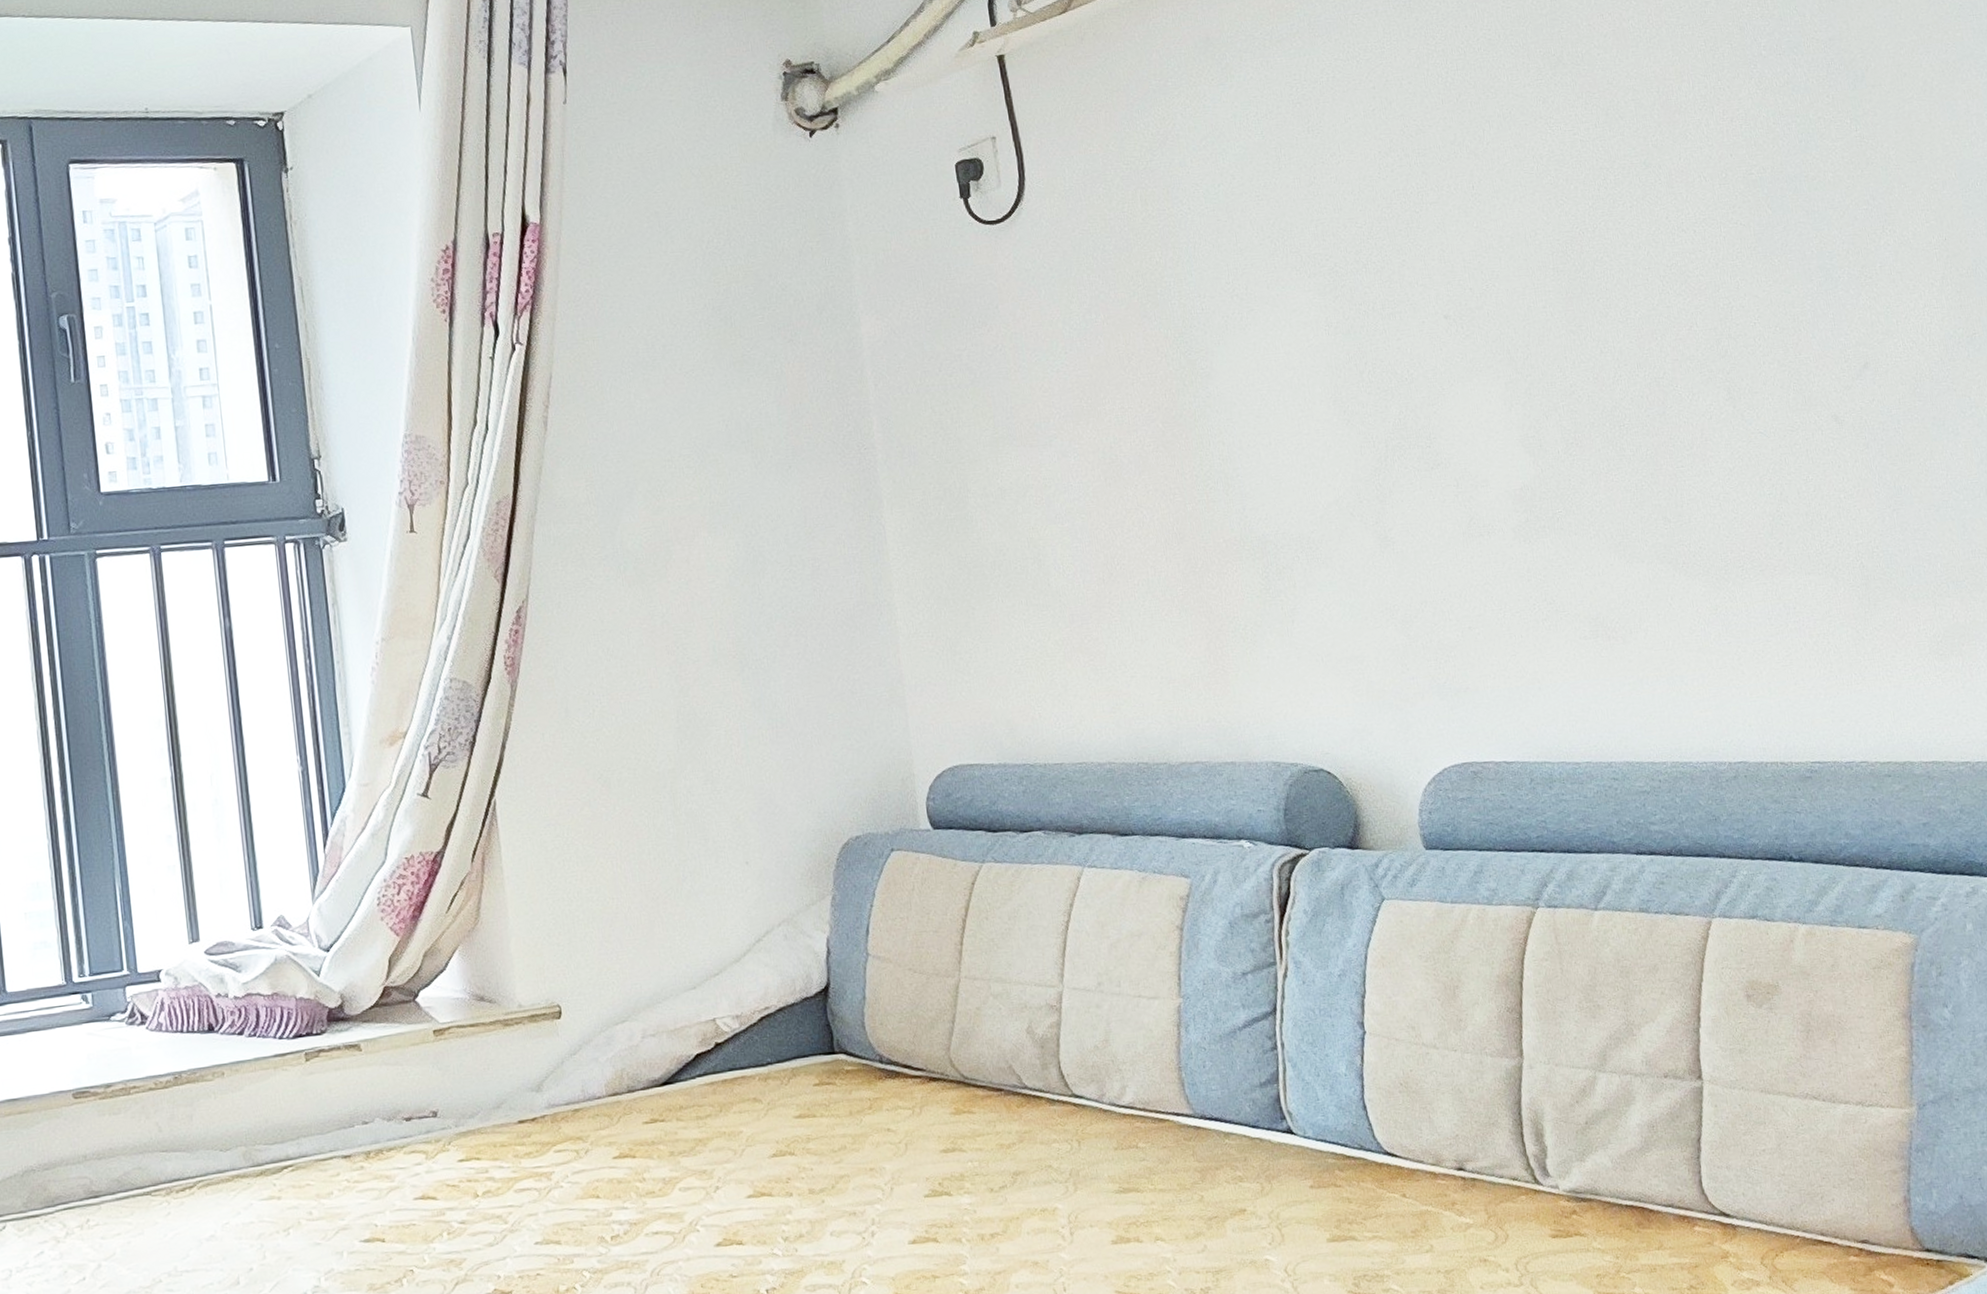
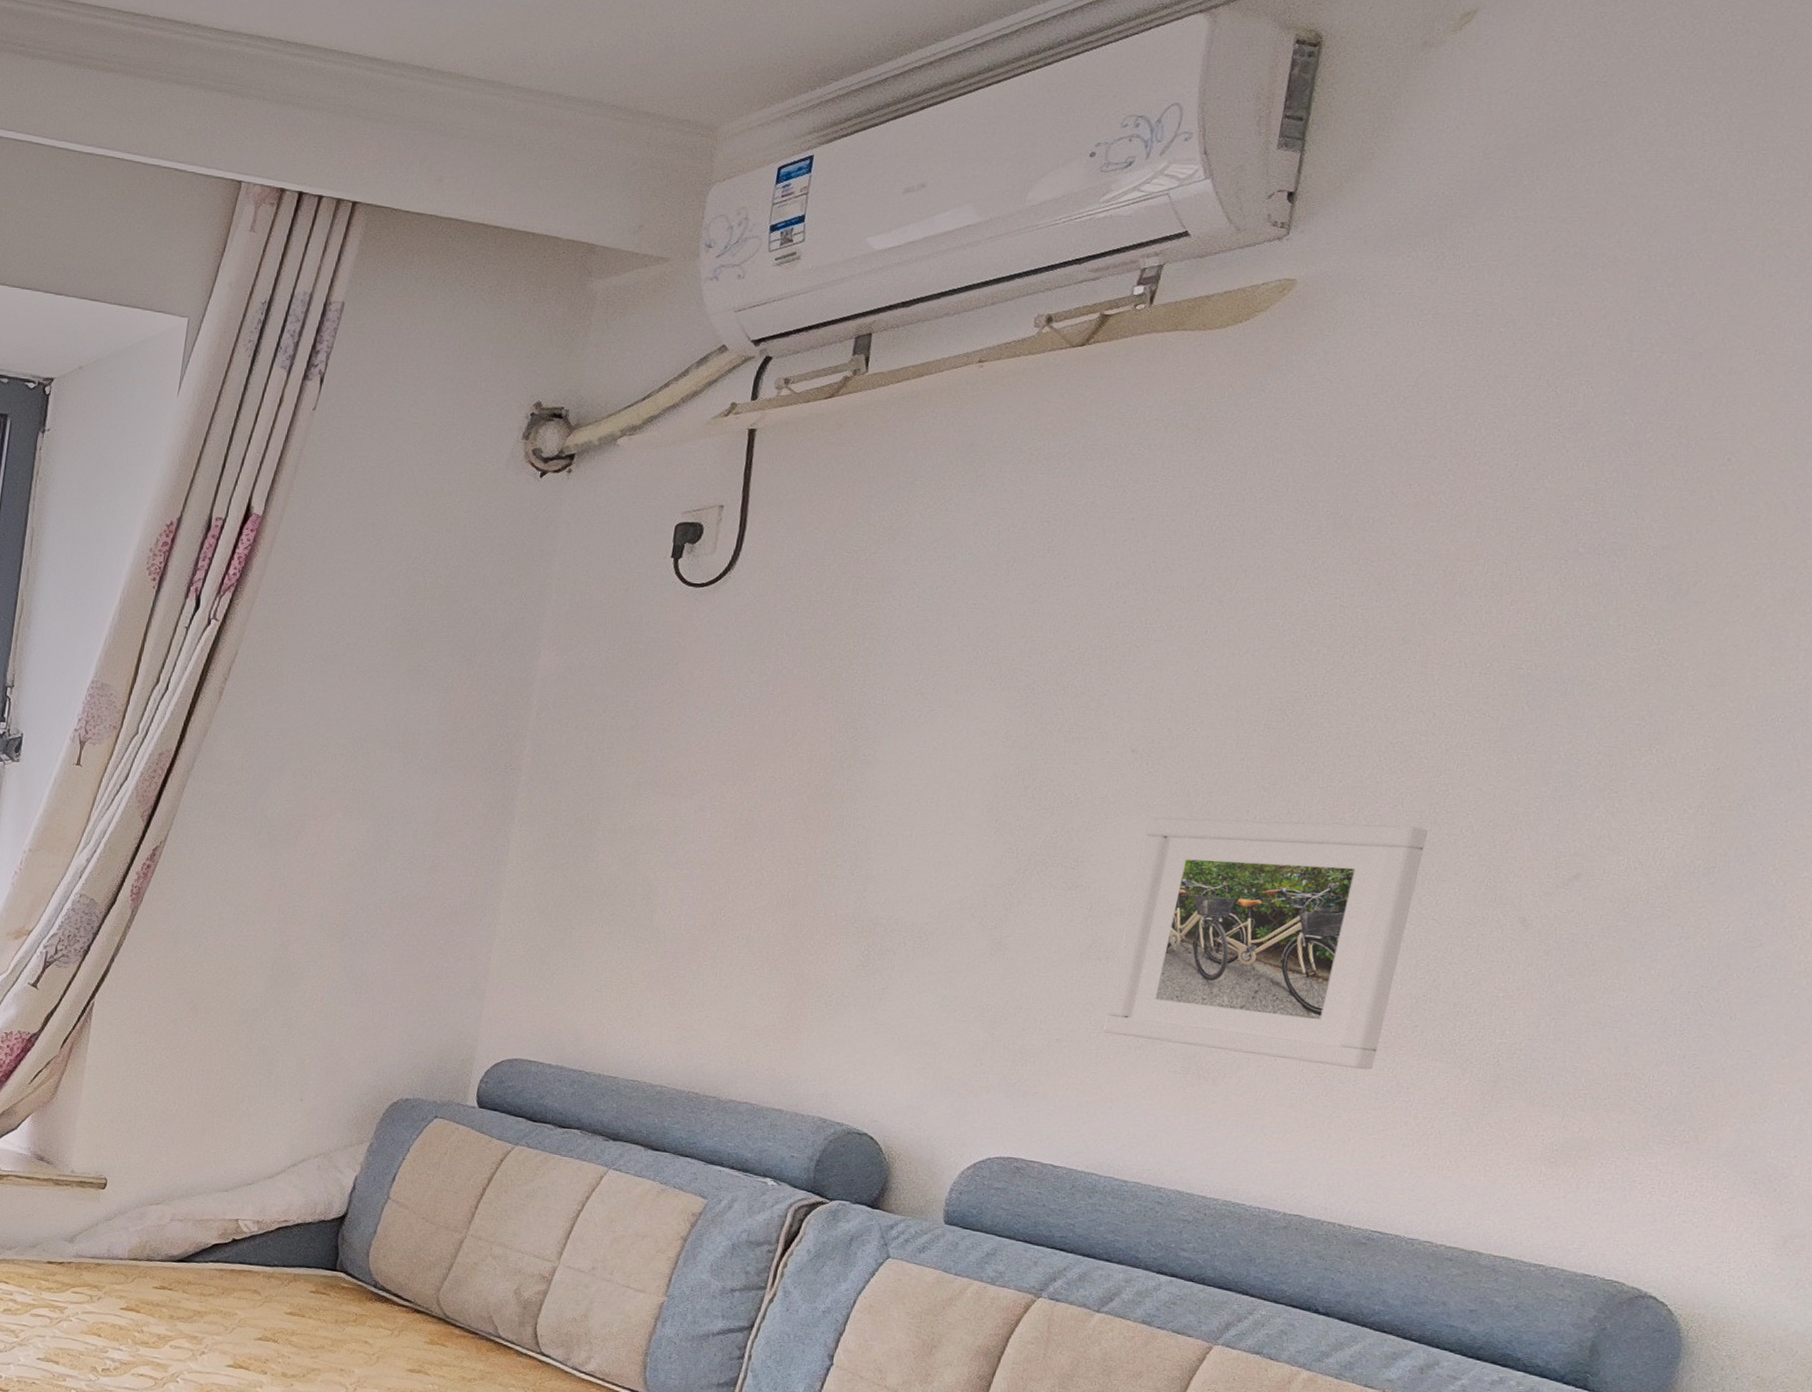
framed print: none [1480,344,1758,611] -> present [1102,817,1428,1070]

